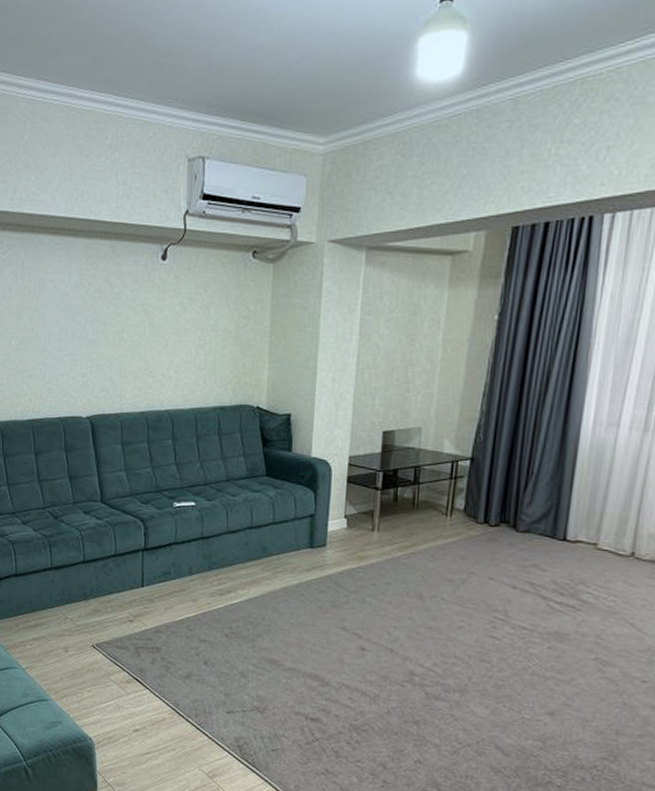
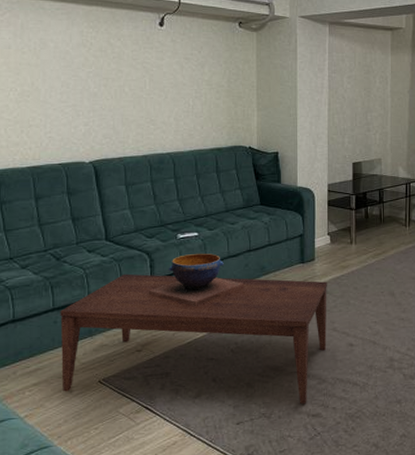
coffee table: none [57,539,339,706] -> present [60,274,327,404]
decorative bowl: none [141,525,244,584] -> present [148,253,245,307]

